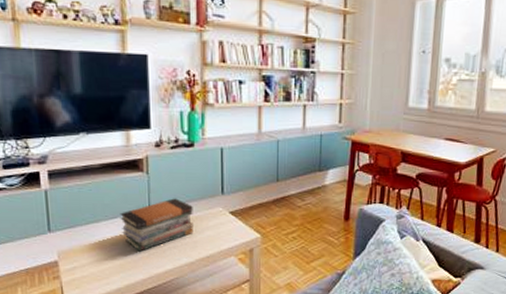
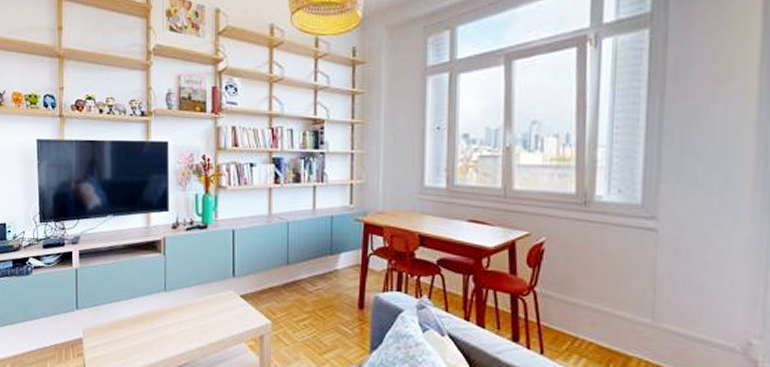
book stack: present [120,198,194,252] -> none [138,279,205,333]

